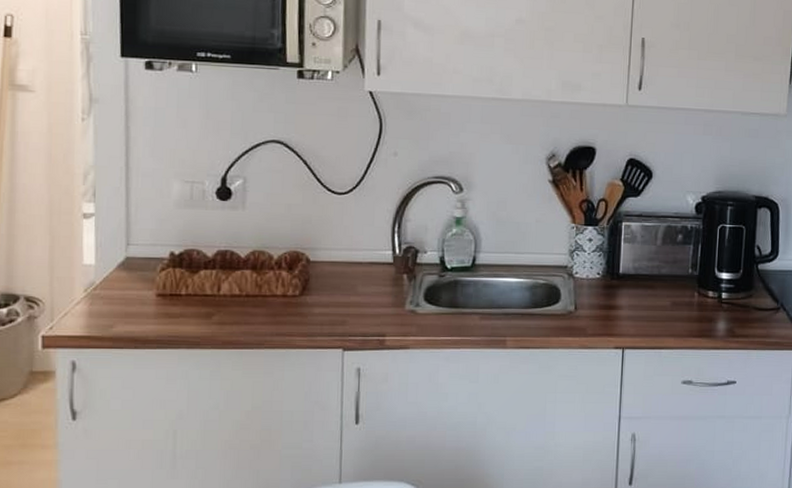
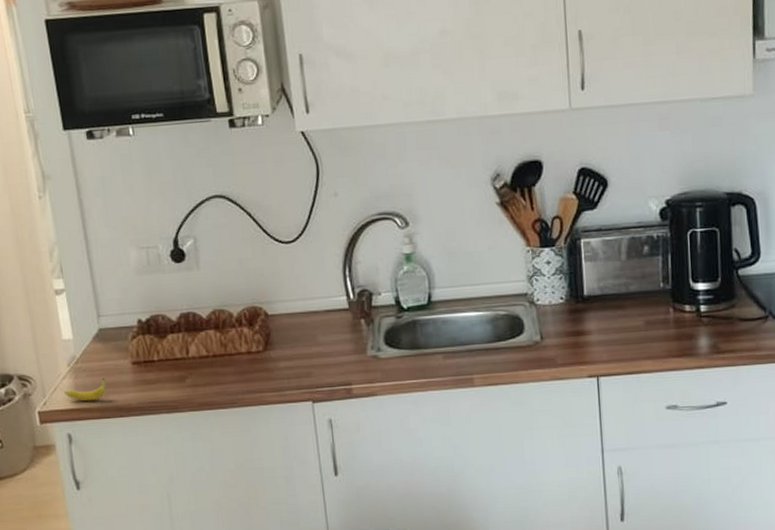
fruit: none [75,307,123,330] -> present [64,378,106,402]

